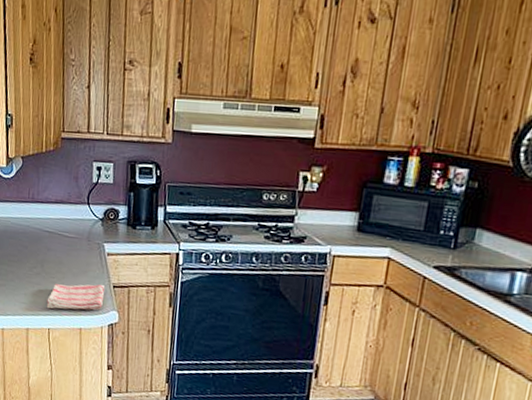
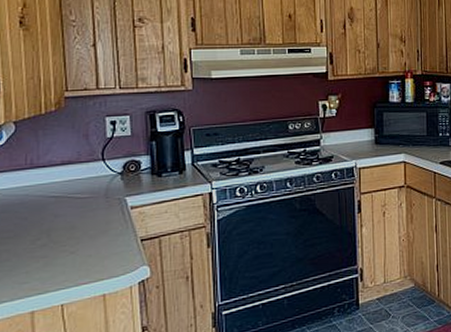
dish towel: present [46,284,106,310] -> none [57,240,132,283]

